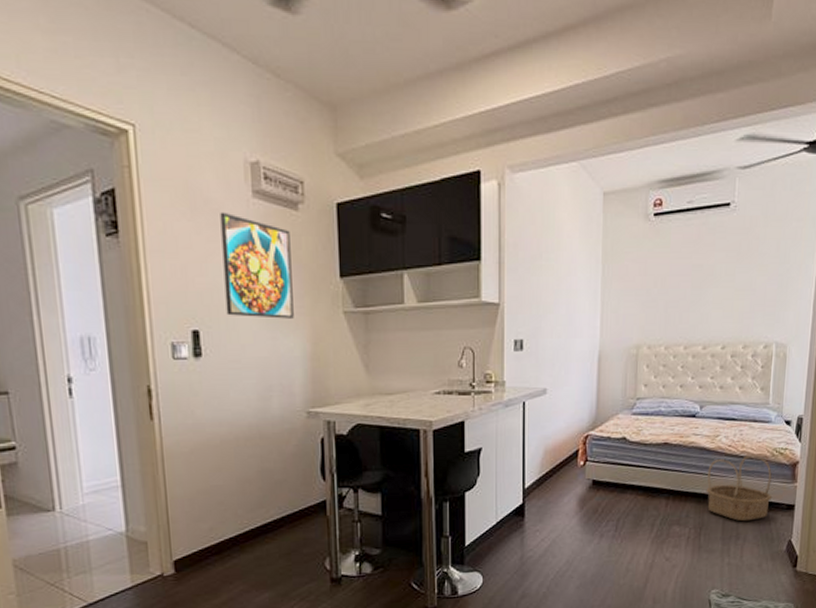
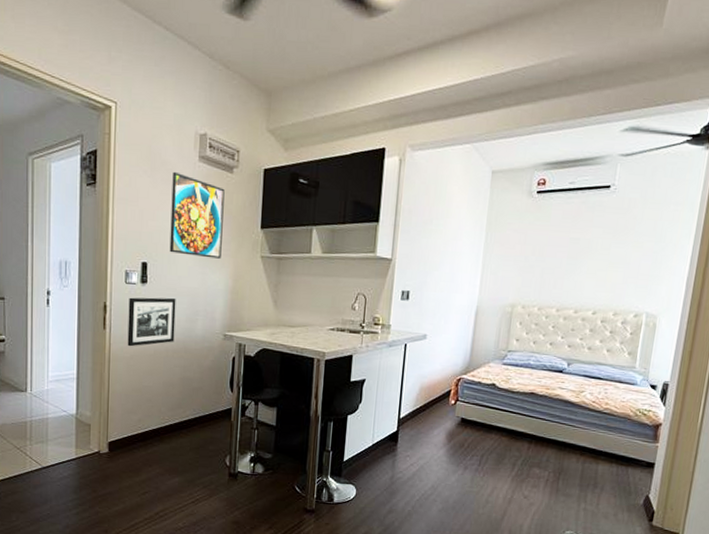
picture frame: none [180,373,245,439] -> present [127,297,176,347]
basket: present [706,455,773,522] -> none [567,412,634,473]

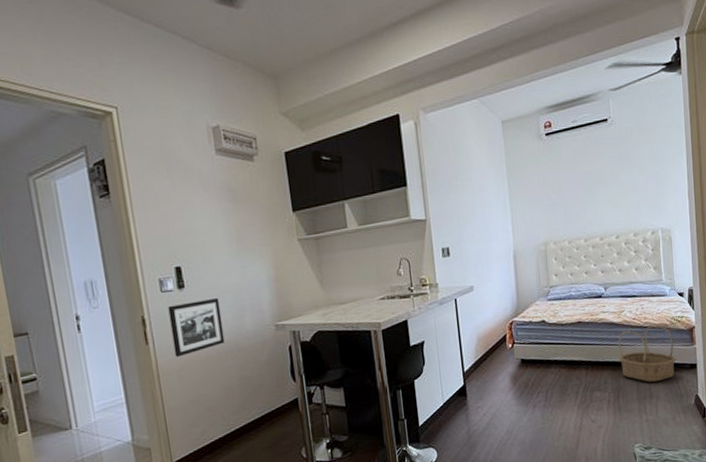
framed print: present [169,171,225,259] -> none [191,168,258,252]
basket: none [567,412,634,473] -> present [618,324,677,383]

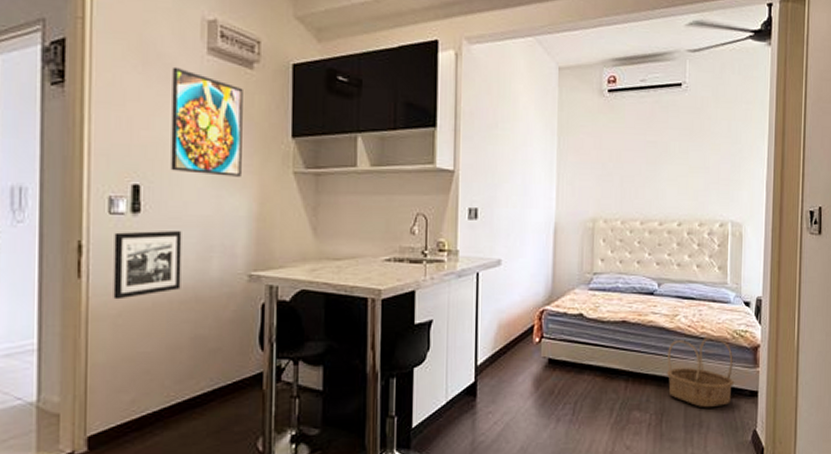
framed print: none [191,168,258,252] -> present [171,66,243,177]

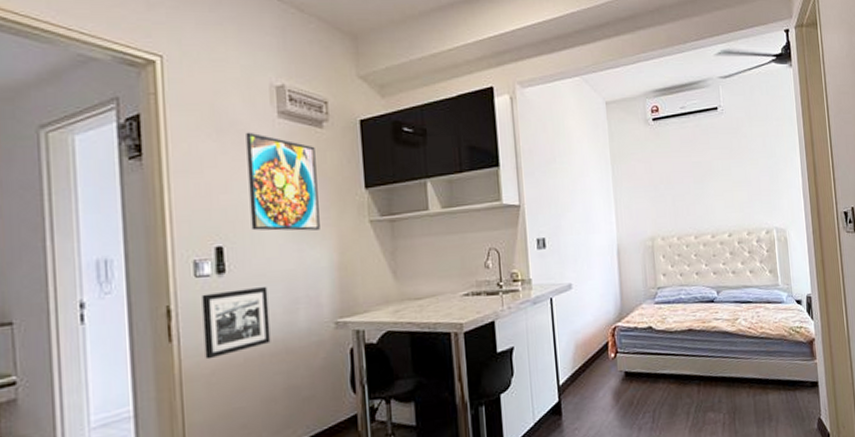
basket: present [666,337,735,408] -> none [733,335,797,403]

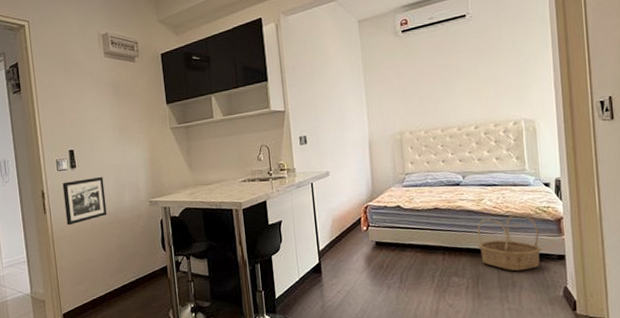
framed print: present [246,132,320,231] -> none [84,69,136,138]
basket: none [733,335,797,403] -> present [477,214,542,271]

